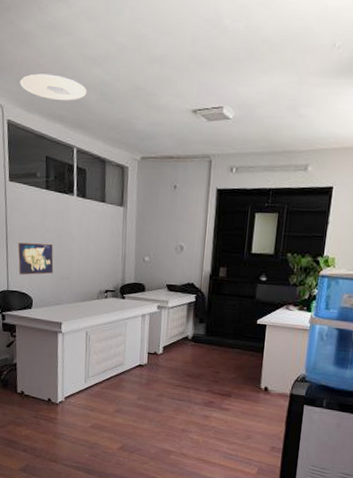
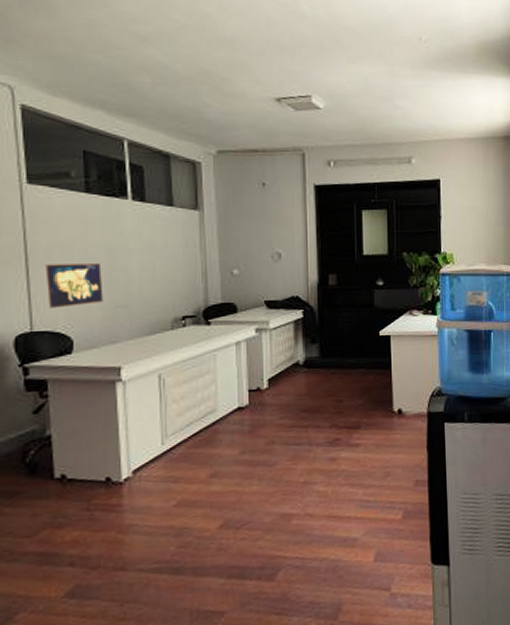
ceiling light: present [20,73,87,101] -> none [38,49,137,84]

